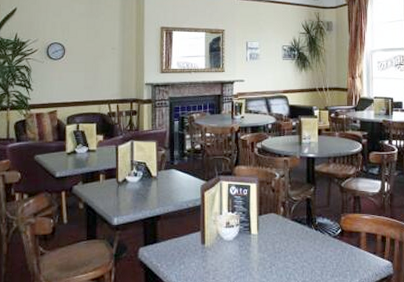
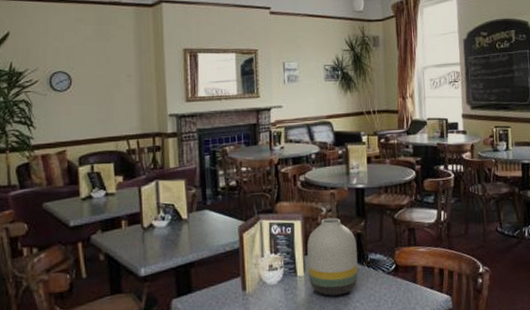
vase: none [261,182,307,254] -> present [307,217,358,296]

